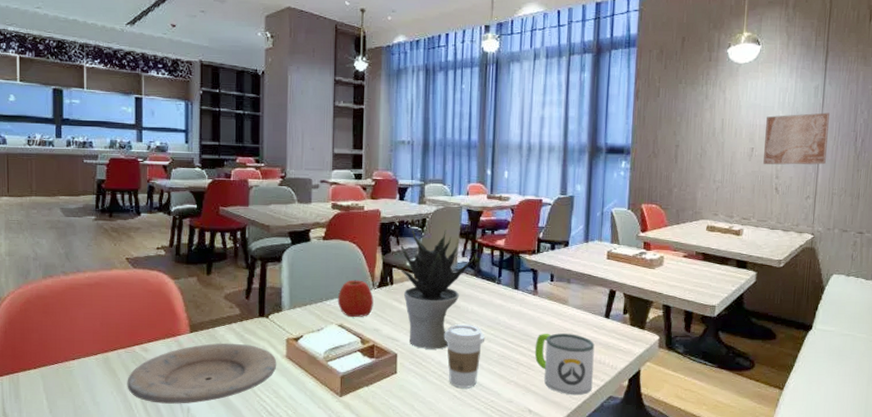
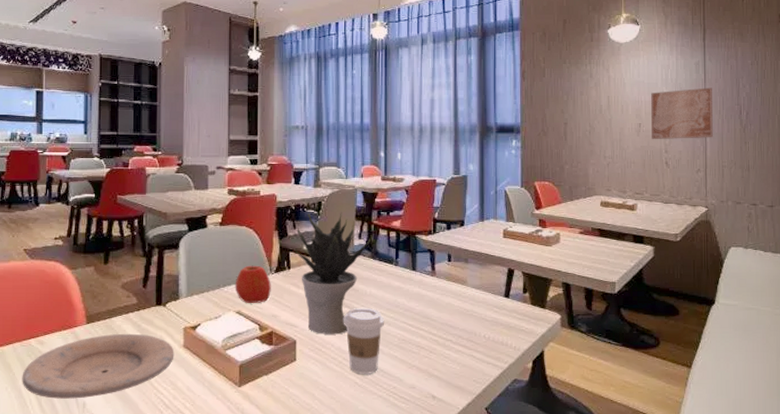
mug: present [534,333,595,396] -> none [435,315,496,379]

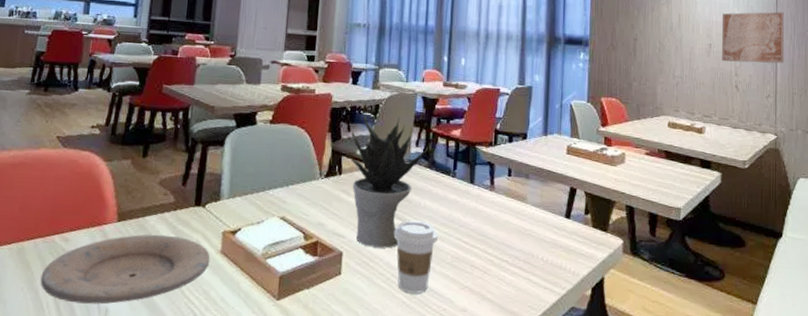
apple: present [235,265,271,303] -> none [281,168,320,209]

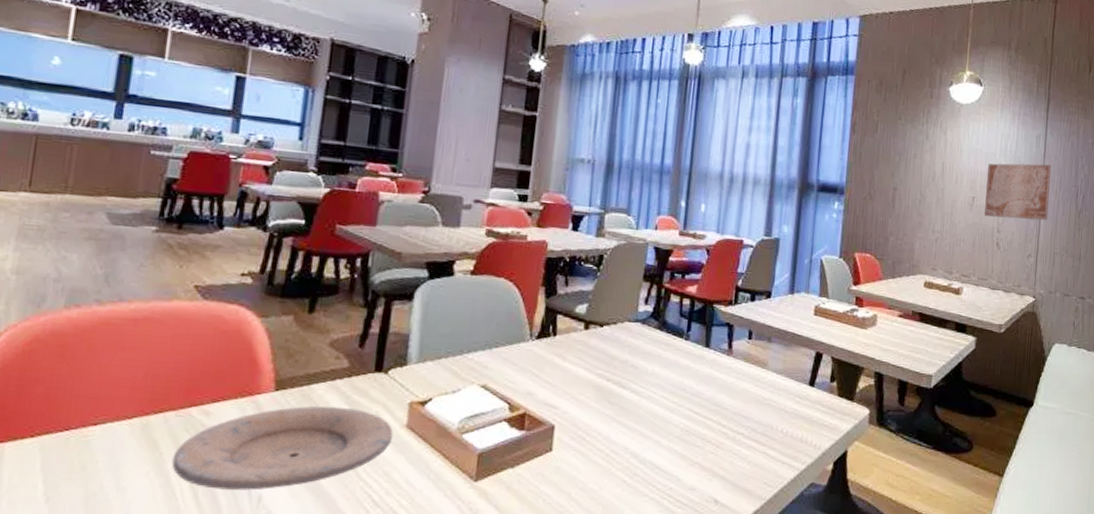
potted plant: present [348,116,431,248] -> none [564,268,662,421]
coffee cup: present [393,220,439,293] -> none [615,388,667,471]

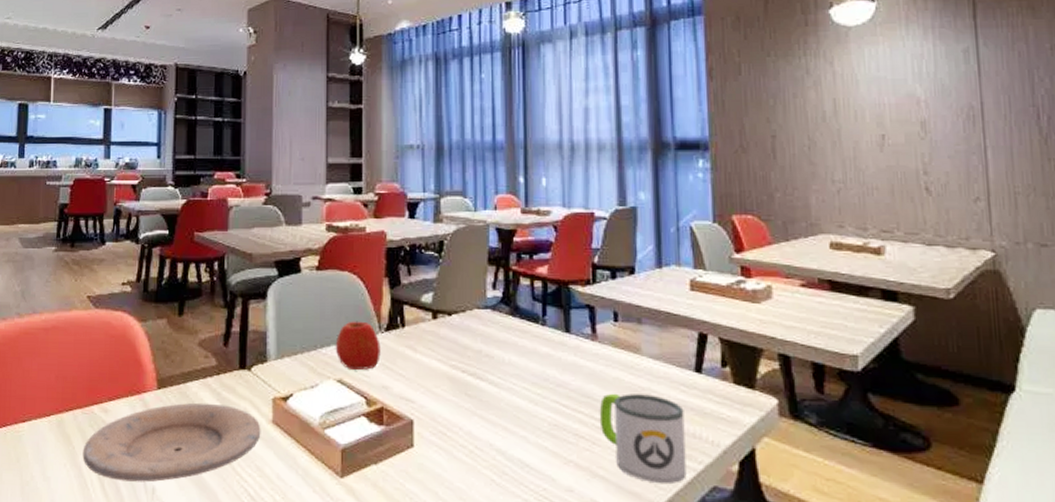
apple: none [482,327,530,376] -> present [335,321,381,370]
mug: none [725,402,796,482] -> present [599,393,687,485]
wall art: present [984,163,1051,221] -> none [898,83,998,157]

